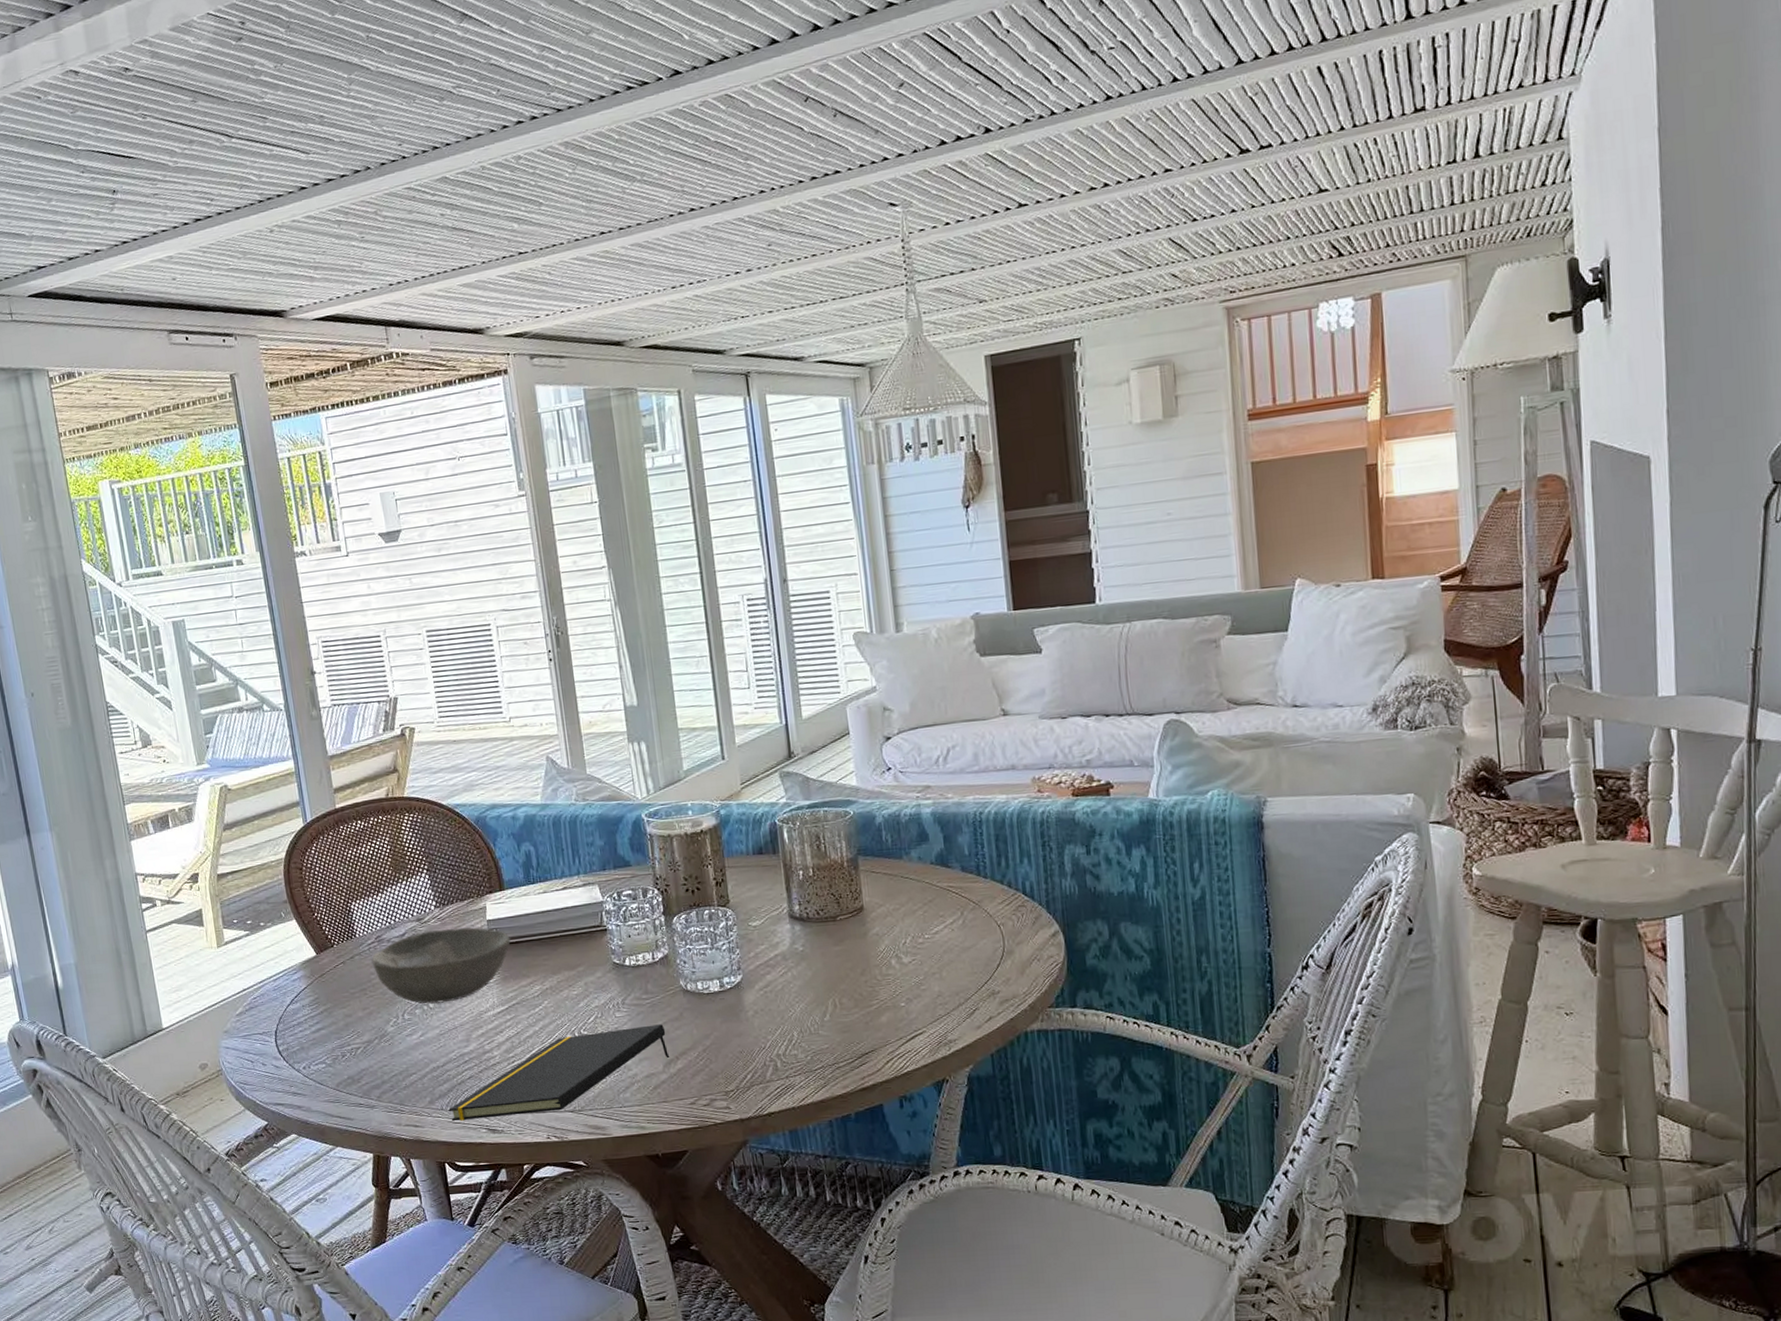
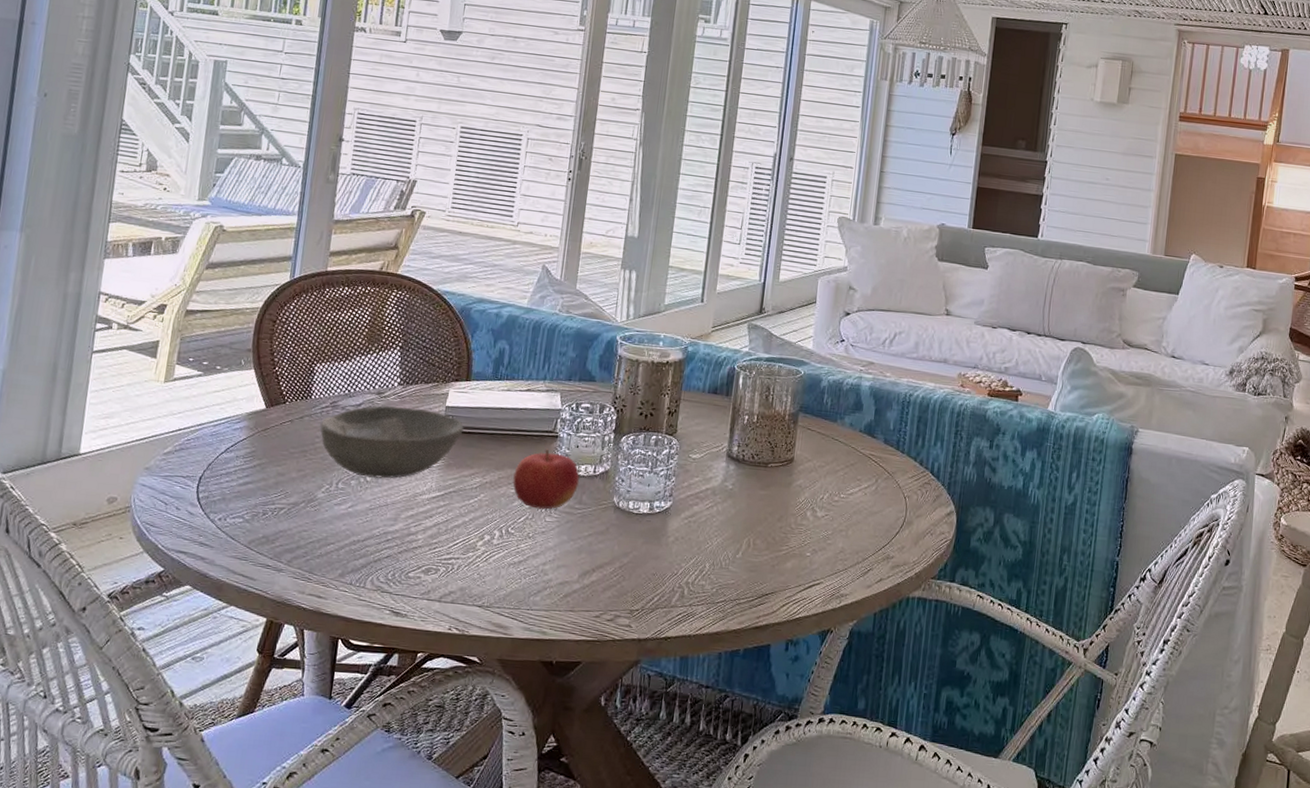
notepad: present [448,1024,670,1122] -> none [357,532,589,604]
fruit: none [572,944,641,1006] -> present [512,449,580,510]

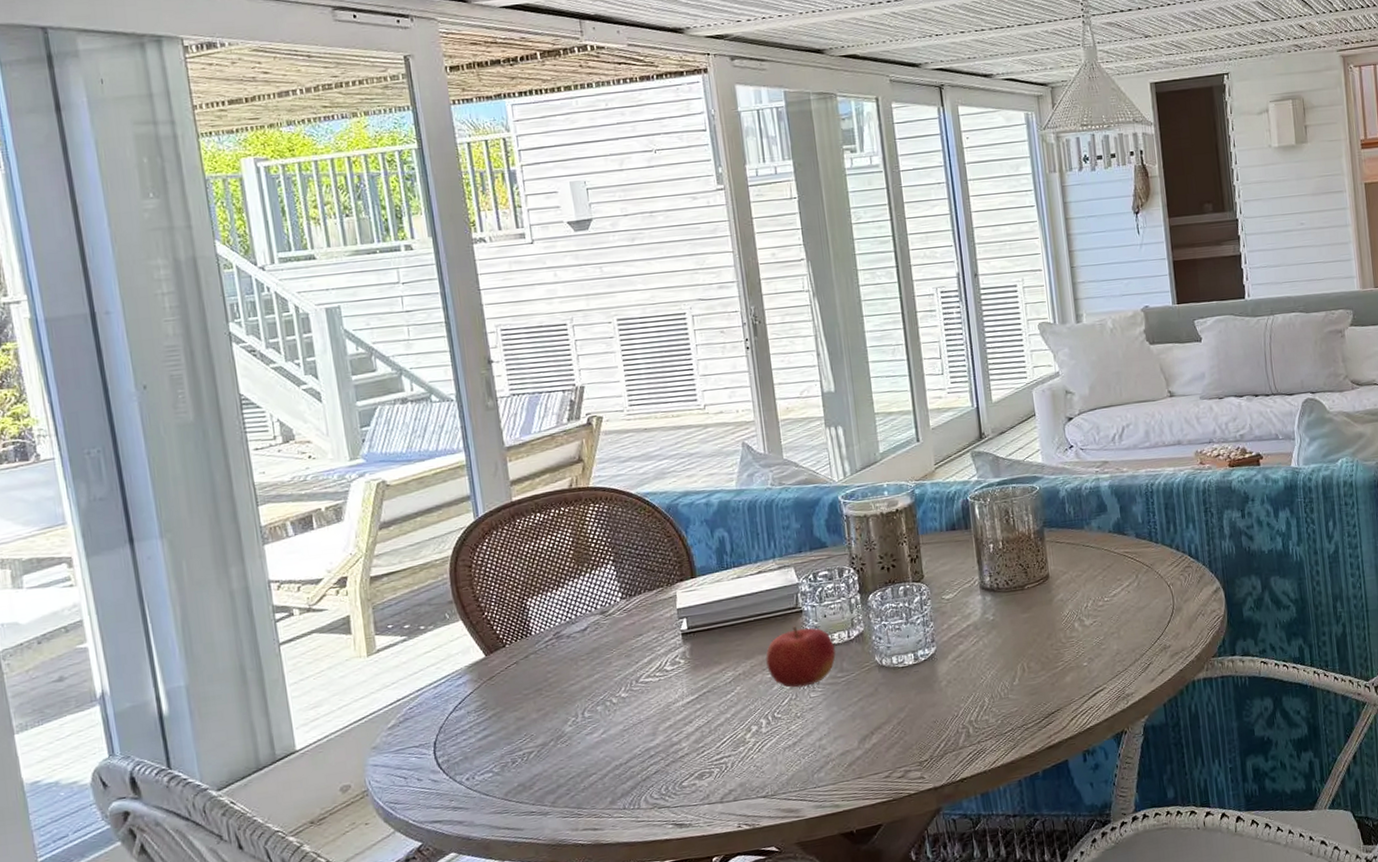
bowl: present [320,405,465,479] -> none [548,617,703,700]

